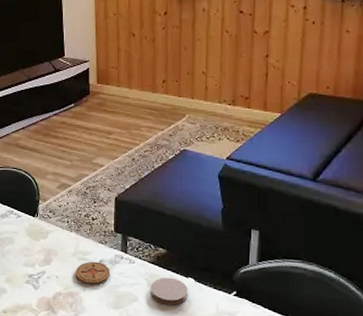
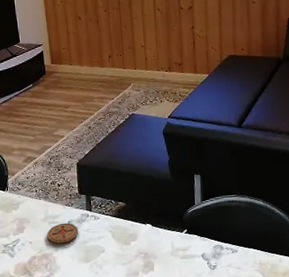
coaster: present [150,277,188,305] -> none [115,226,147,251]

